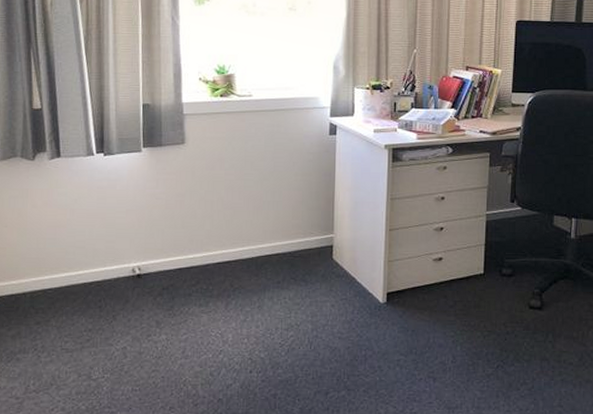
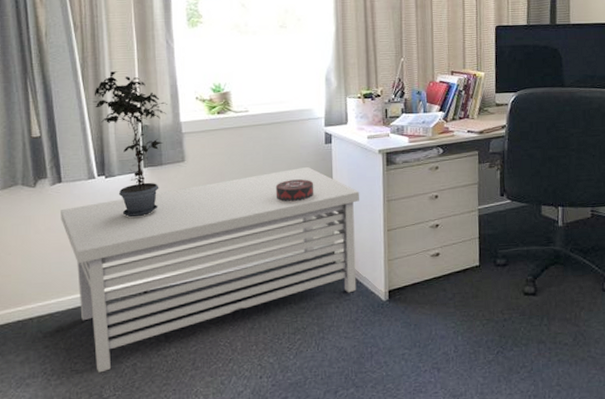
storage bench: none [58,157,363,354] -> present [61,166,360,373]
potted plant: none [95,46,170,198] -> present [93,71,167,218]
decorative box: none [275,170,316,194] -> present [275,179,314,202]

